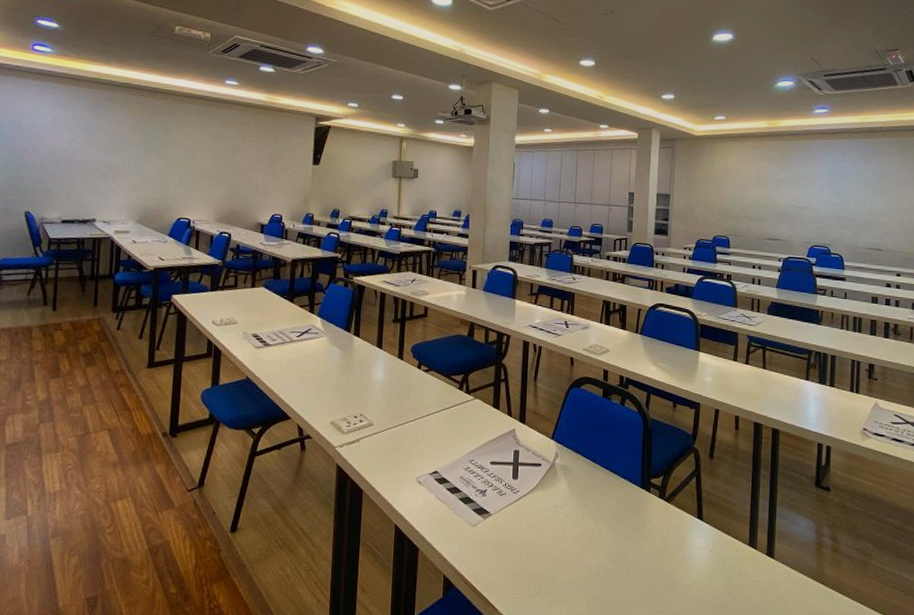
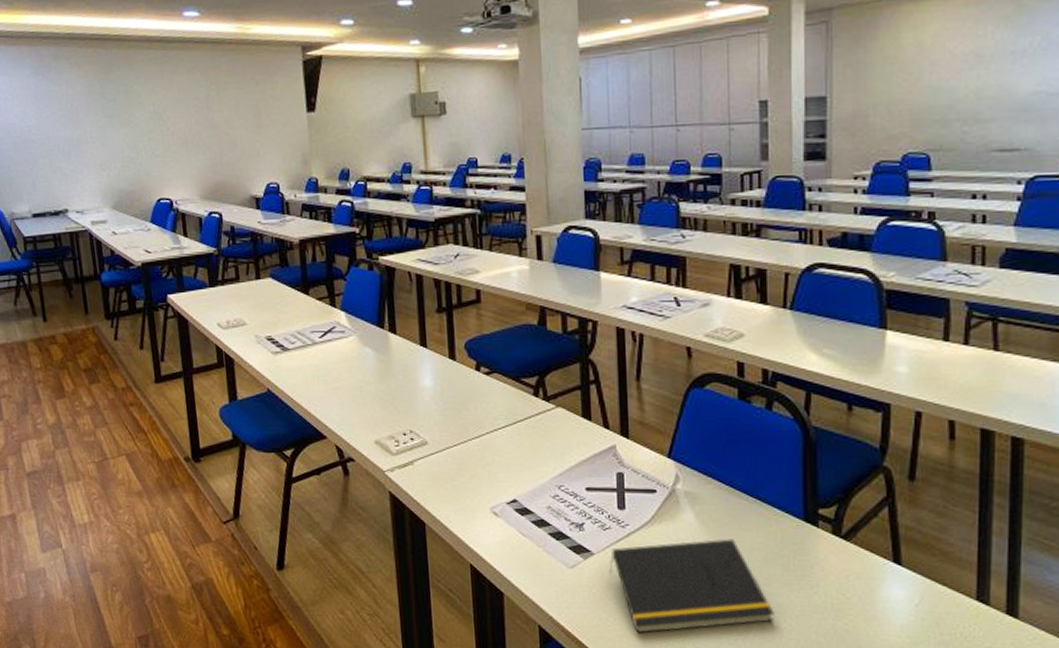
notepad: none [502,502,617,579] -> present [609,538,774,633]

